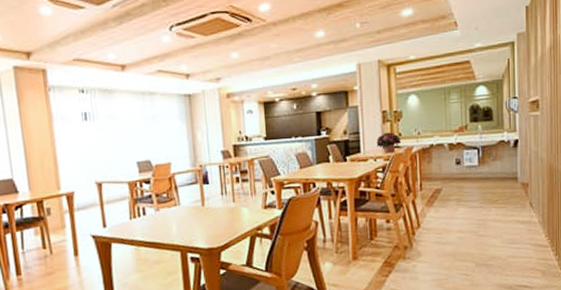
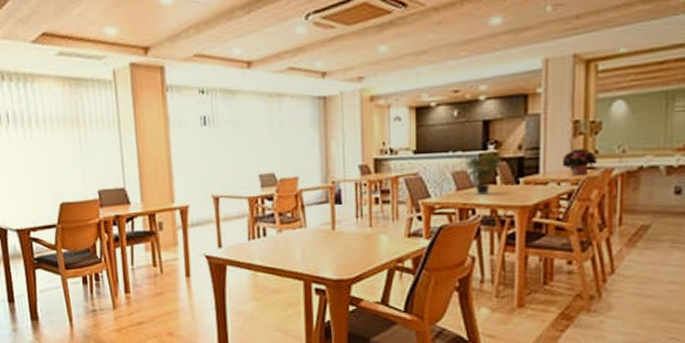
potted plant: none [305,136,333,171] -> present [466,152,502,195]

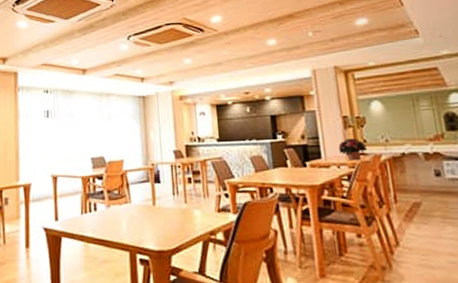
potted plant: present [466,152,502,195] -> none [260,140,290,176]

